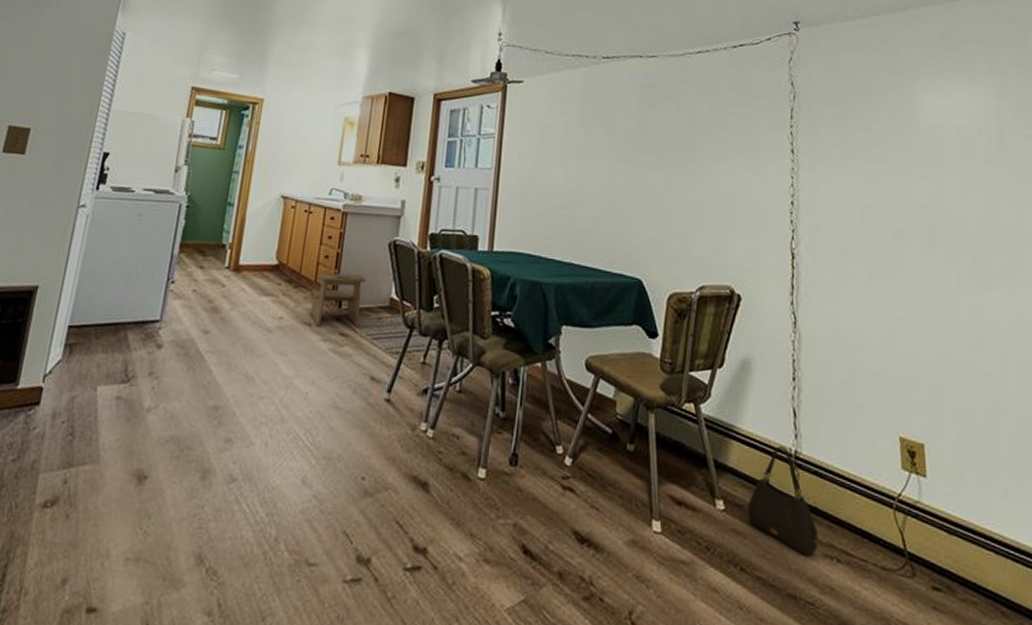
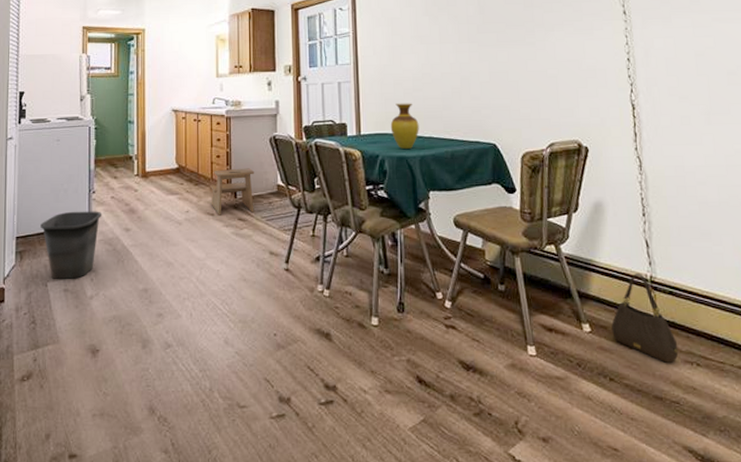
waste bin: none [100,301,179,385] -> present [40,211,102,279]
vase: none [527,220,560,274] -> present [390,103,419,149]

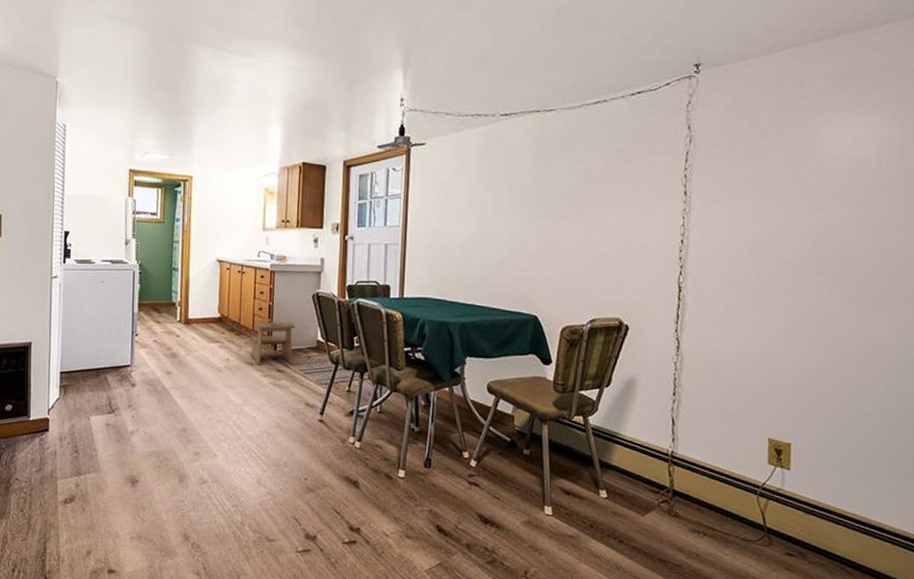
waste bin: present [40,211,102,279] -> none [84,351,145,415]
vase: present [390,103,419,149] -> none [434,269,463,315]
handbag: present [611,274,679,363] -> none [627,448,688,531]

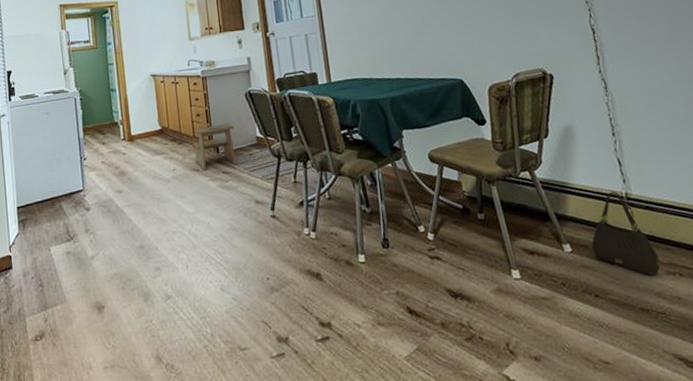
handbag: none [627,448,688,531] -> present [591,192,661,276]

